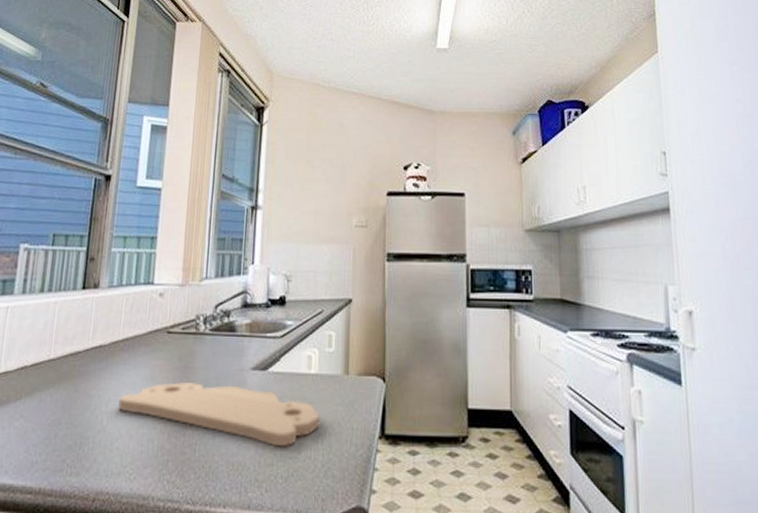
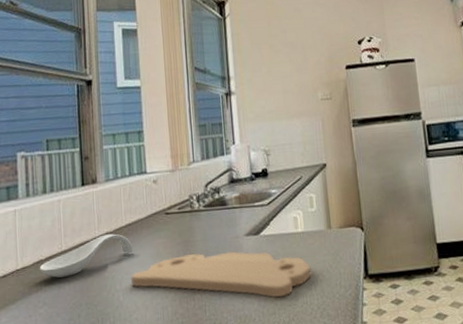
spoon rest: none [22,347,127,389] -> present [39,234,133,278]

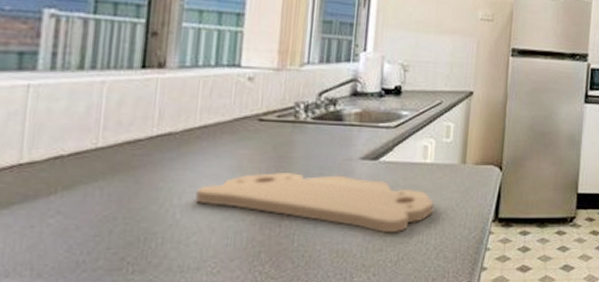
spoon rest: present [39,234,133,278] -> none [56,134,206,181]

